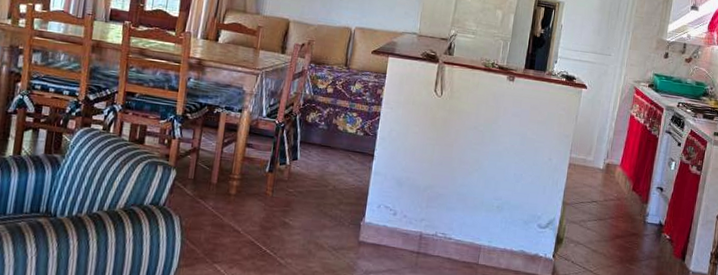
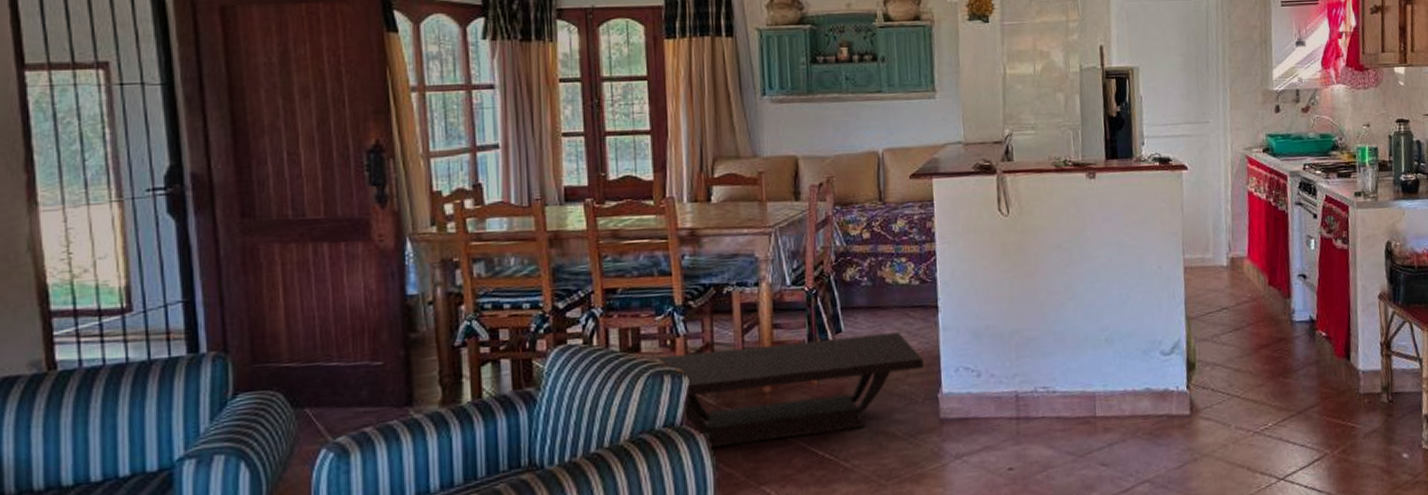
coffee table: none [154,151,355,236] -> present [656,332,924,447]

